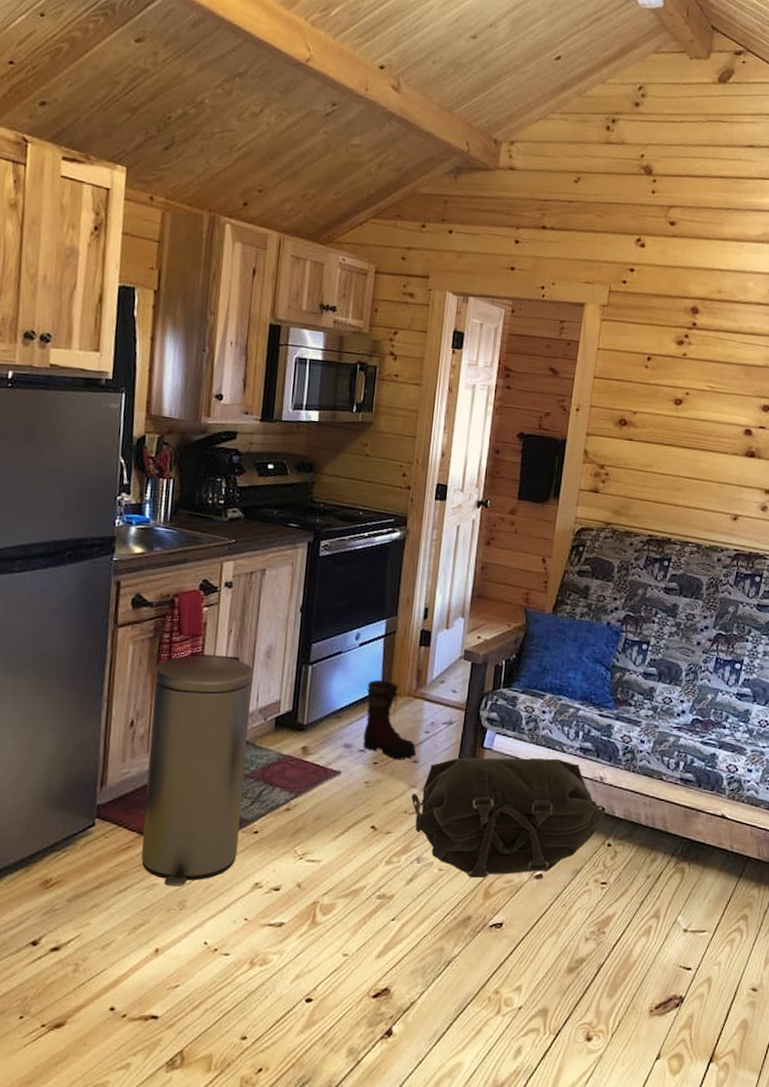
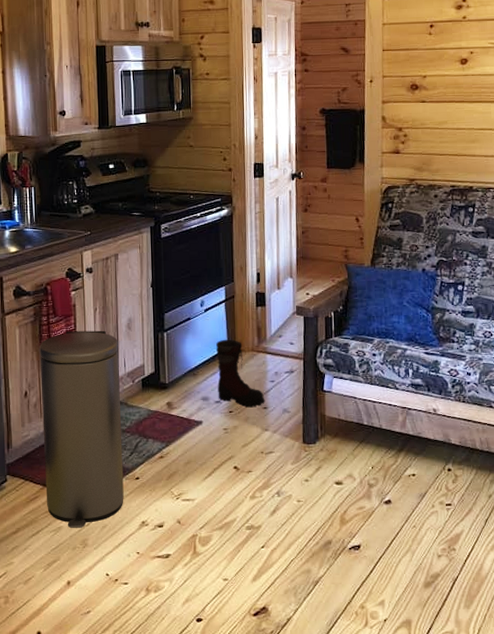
duffel bag: present [411,757,606,878] -> none [265,395,442,507]

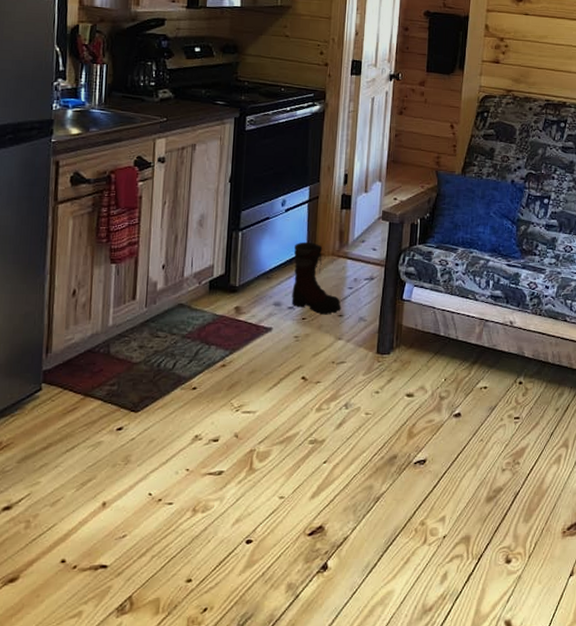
pedal bin: present [38,330,124,529] -> none [87,225,187,444]

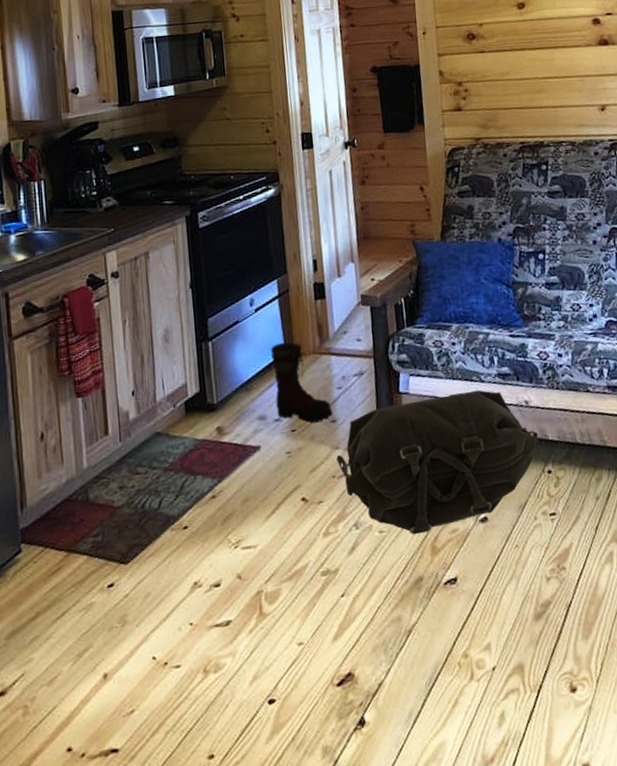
duffel bag: none [338,306,516,420] -> present [336,389,540,535]

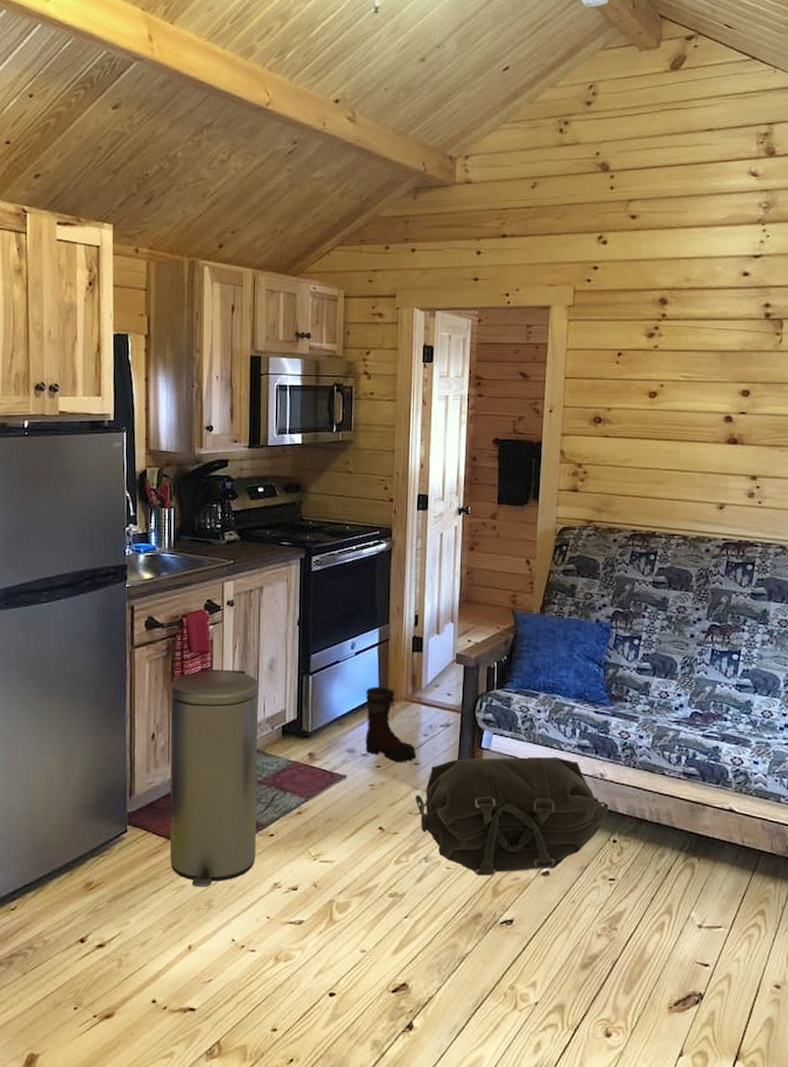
pedal bin: none [56,346,170,603] -> present [169,669,258,888]

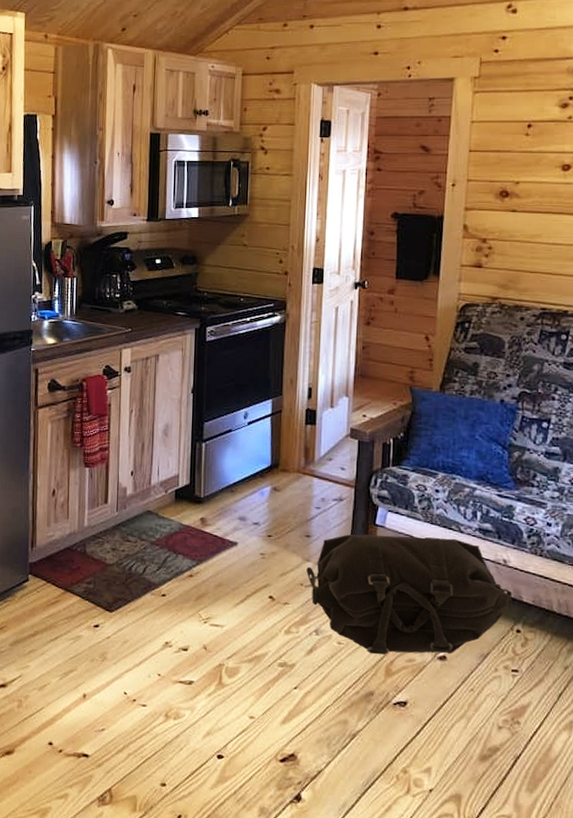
pedal bin: present [169,669,258,888] -> none [67,431,153,641]
boot: present [365,686,417,763] -> none [256,456,309,535]

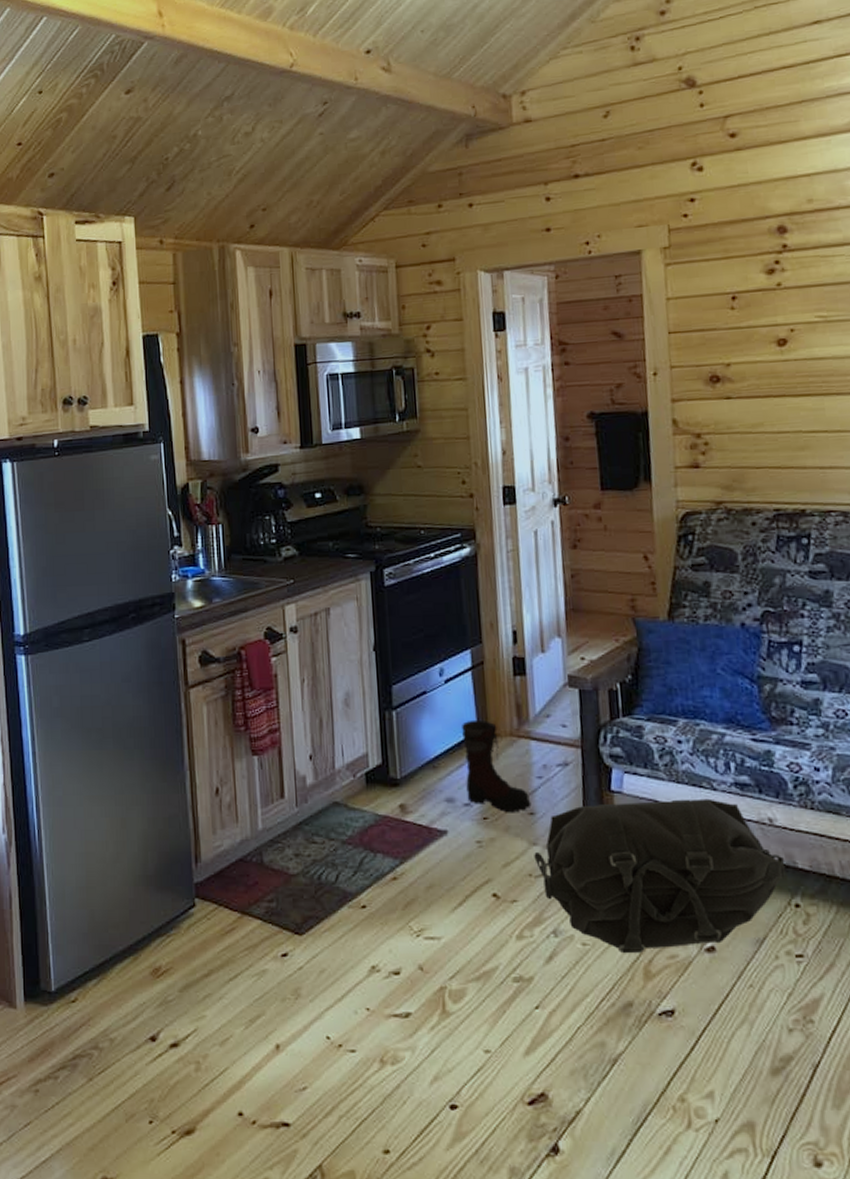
boot: none [256,456,309,535] -> present [462,719,532,813]

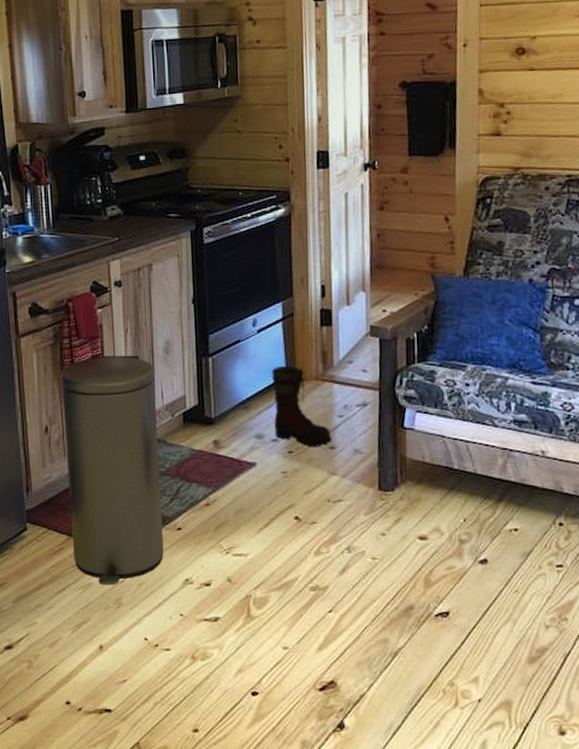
pedal bin: none [232,708,347,973] -> present [60,355,164,586]
duffel bag: present [534,798,785,954] -> none [333,434,552,566]

